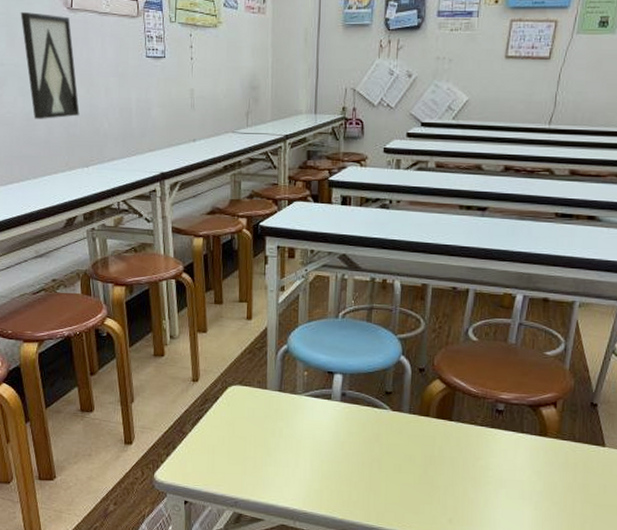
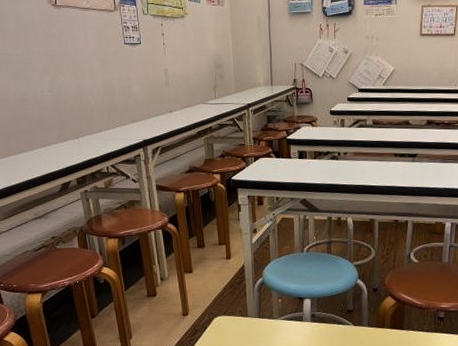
wall art: present [20,12,80,119] -> none [9,9,68,100]

